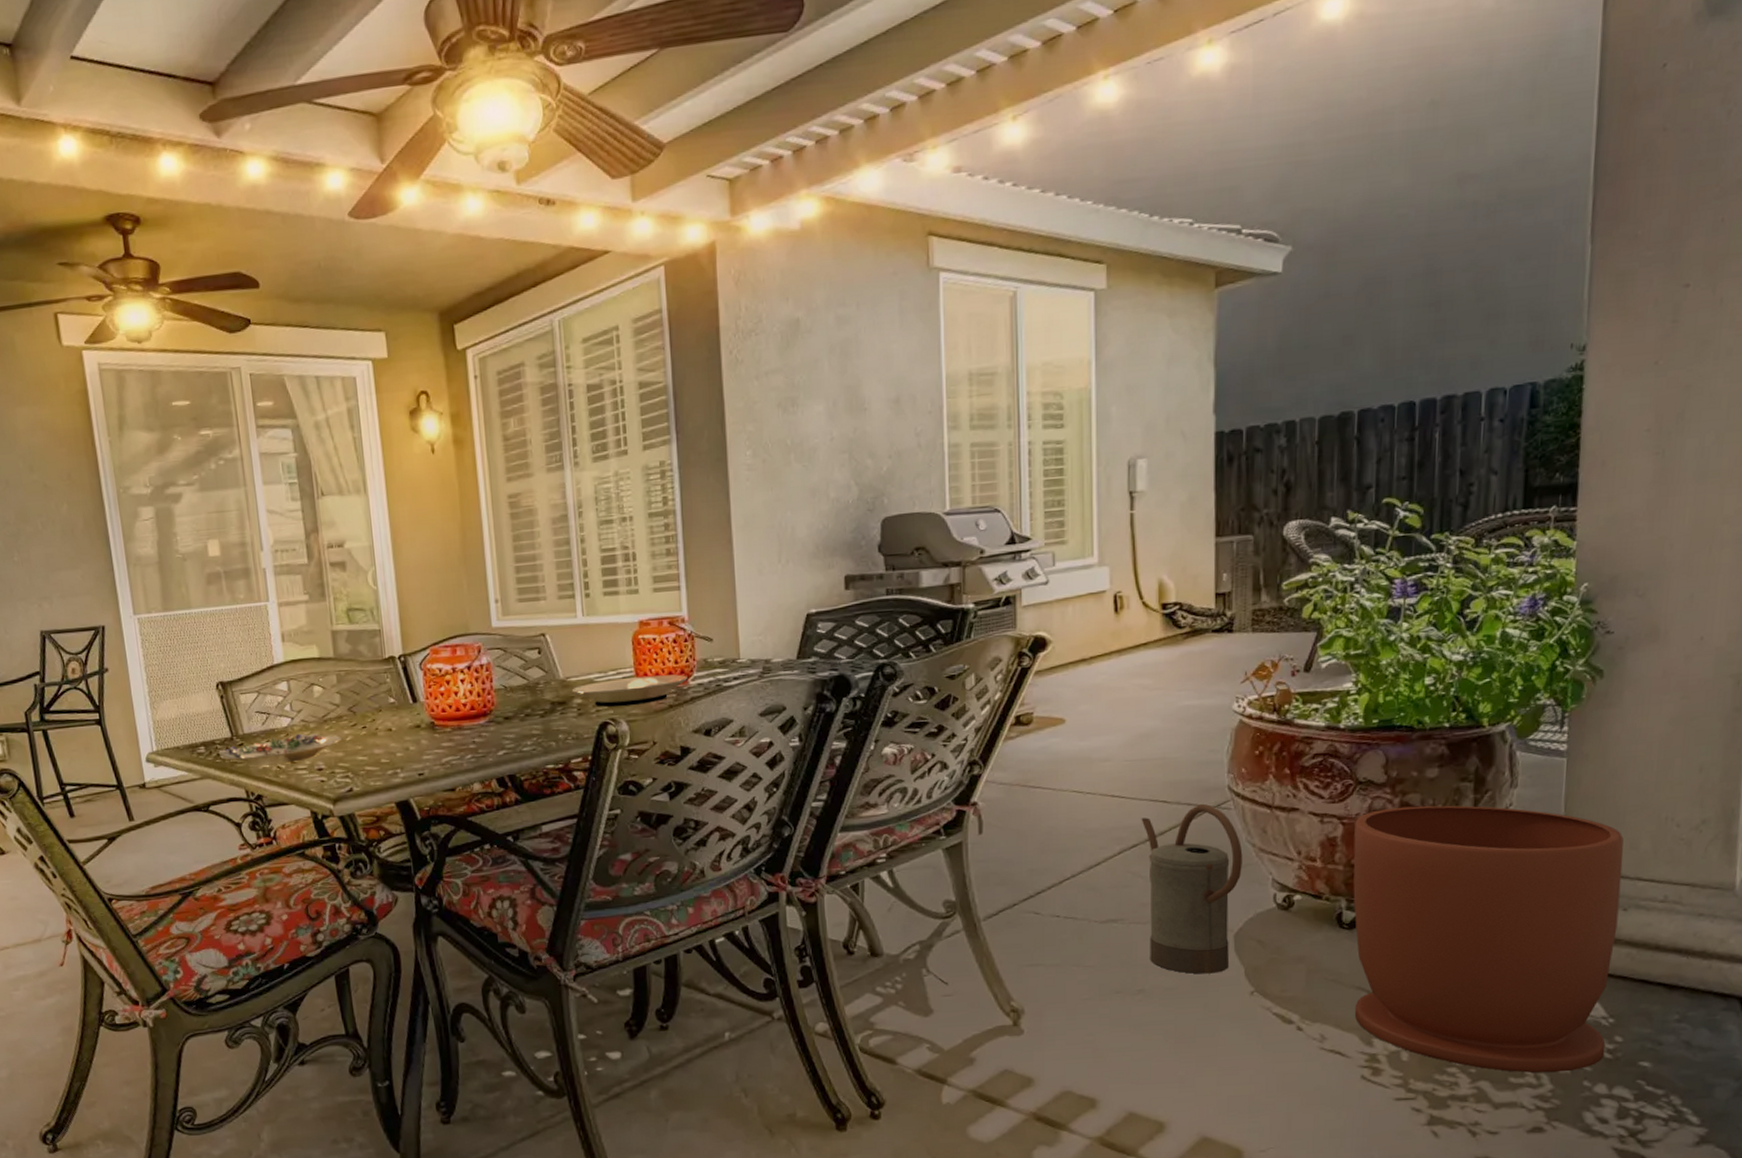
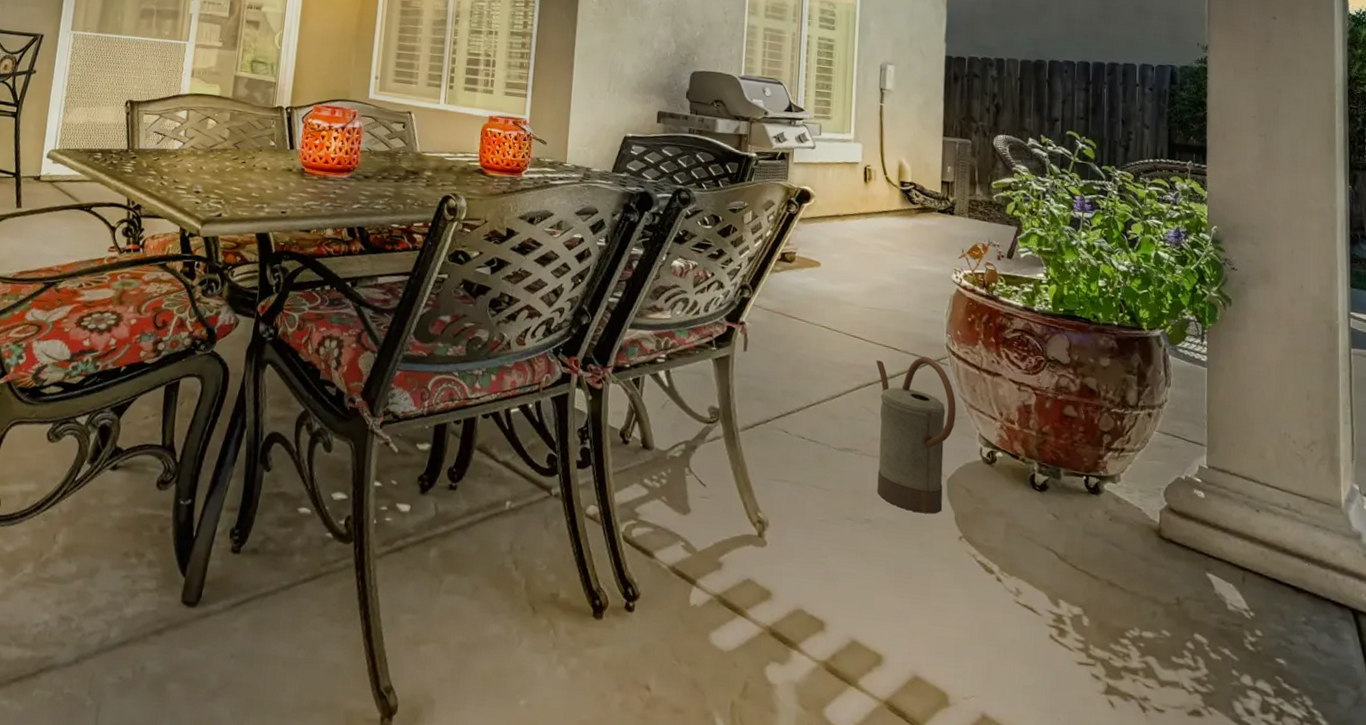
salad plate: present [218,733,341,767] -> none [112,157,222,182]
plate: present [571,674,688,707] -> none [424,160,522,187]
planter pot: present [1353,805,1624,1073] -> none [1043,387,1254,658]

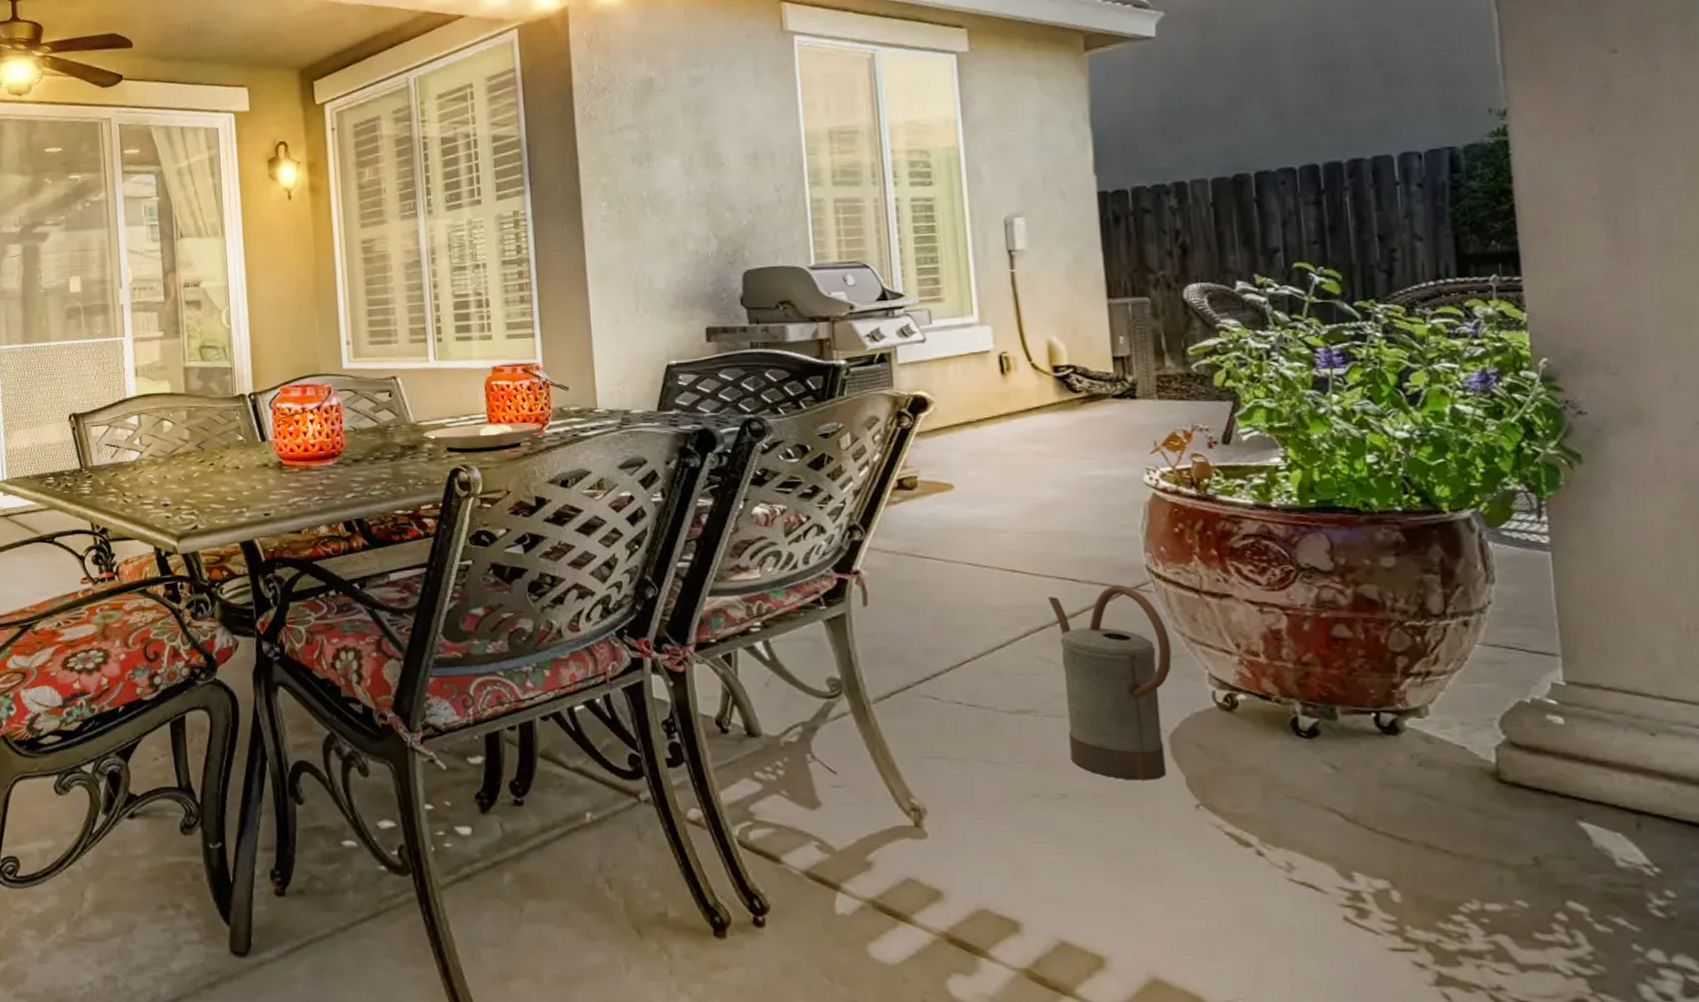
plate: none [424,160,522,187] -> present [422,422,543,453]

